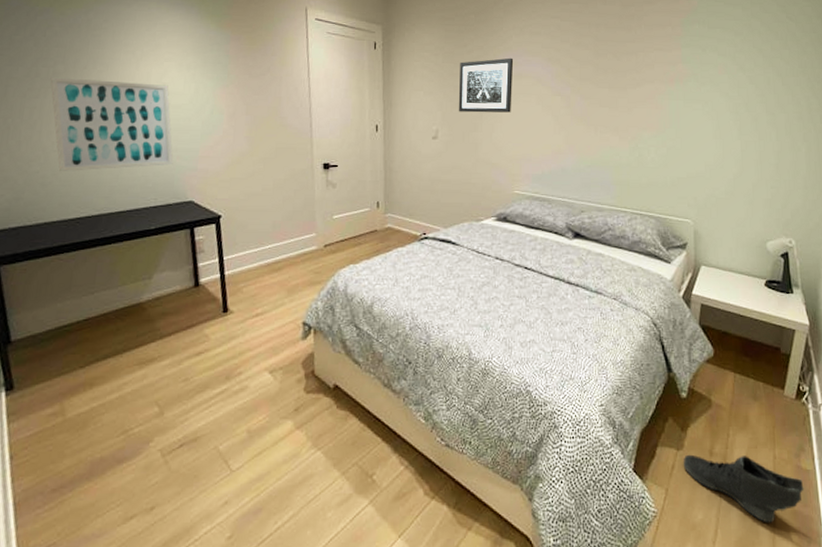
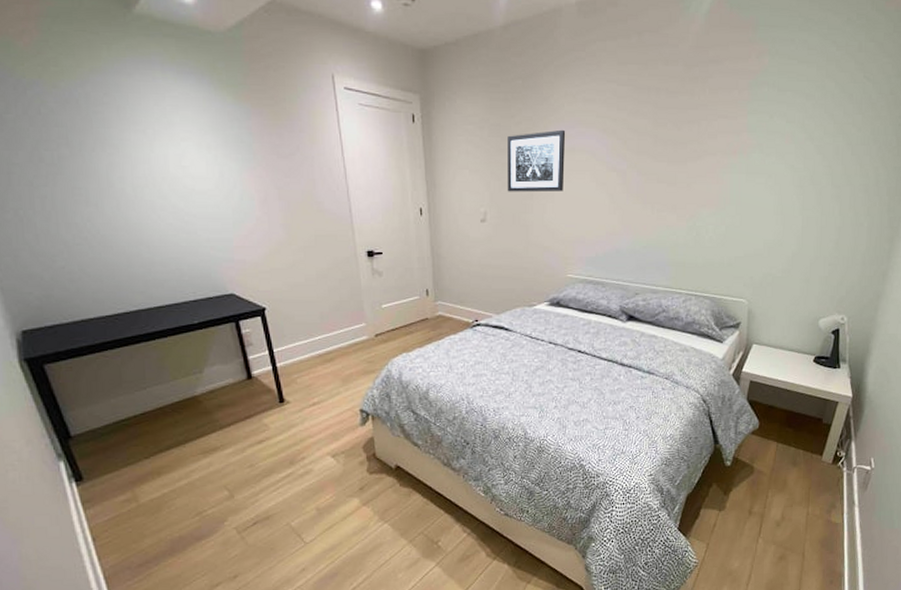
wall art: present [50,77,174,171] -> none [56,162,208,266]
sneaker: present [683,454,804,523] -> none [724,513,832,568]

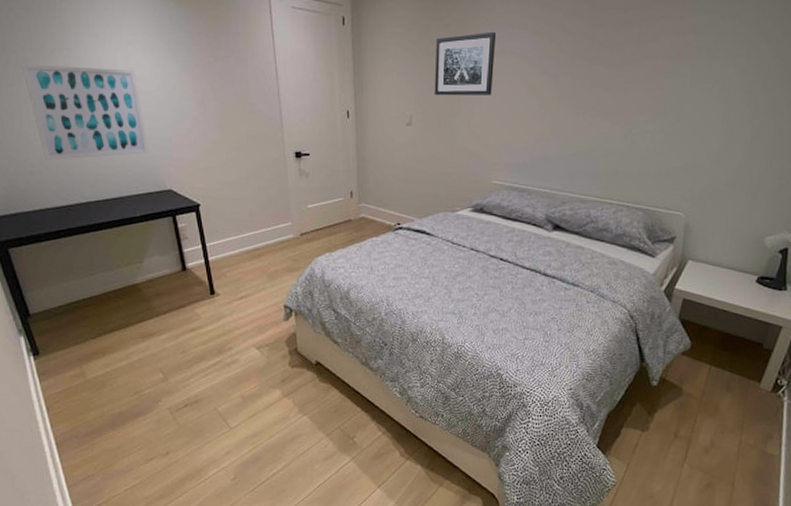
wall art: none [56,162,208,266] -> present [21,63,149,160]

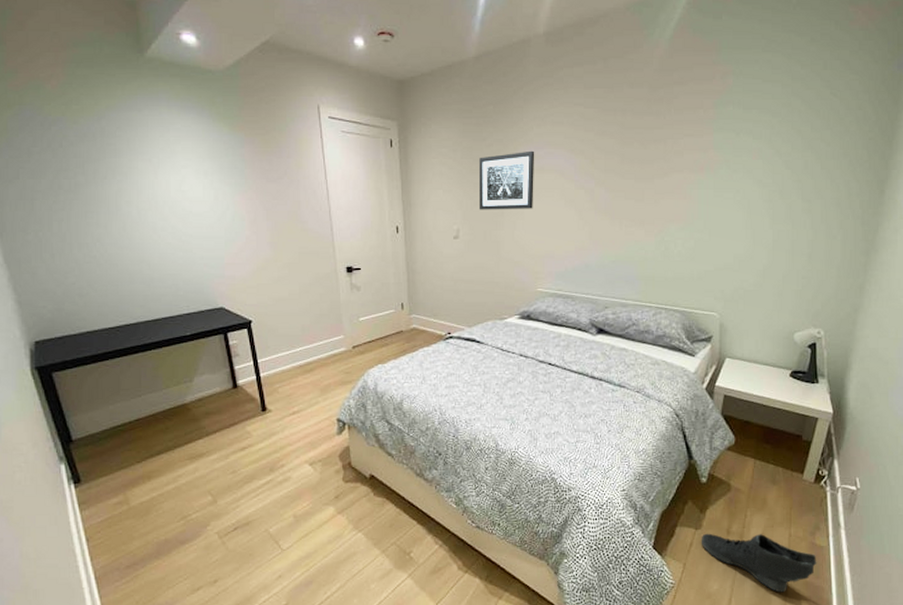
wall art: present [21,63,149,160] -> none [73,189,201,282]
sneaker: none [646,435,767,498] -> present [701,533,817,593]

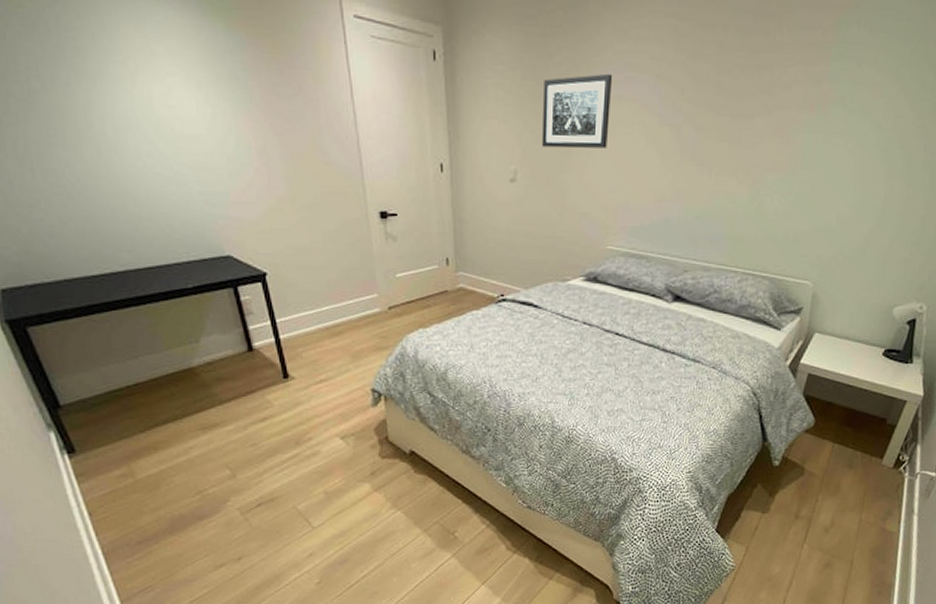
sneaker: present [701,533,817,593] -> none [766,517,885,576]

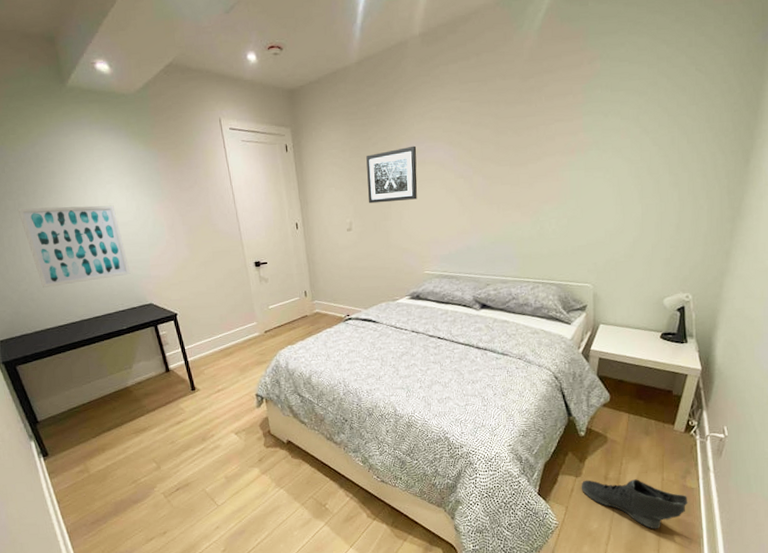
wall art: none [26,97,201,219] -> present [17,205,131,288]
sneaker: none [766,517,885,576] -> present [581,479,688,530]

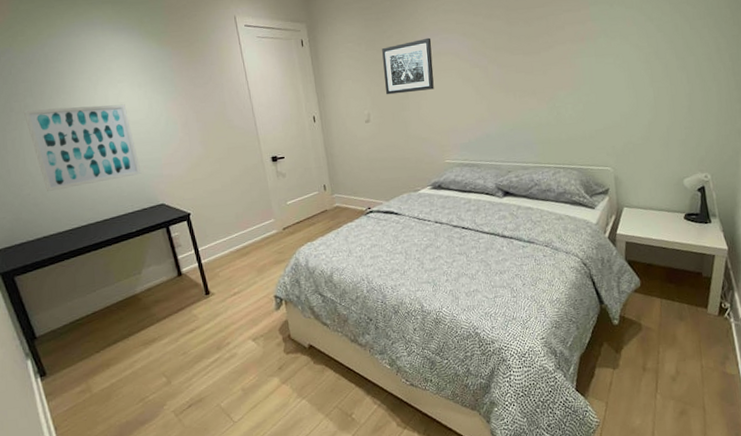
sneaker: present [581,479,688,530] -> none [619,368,731,422]

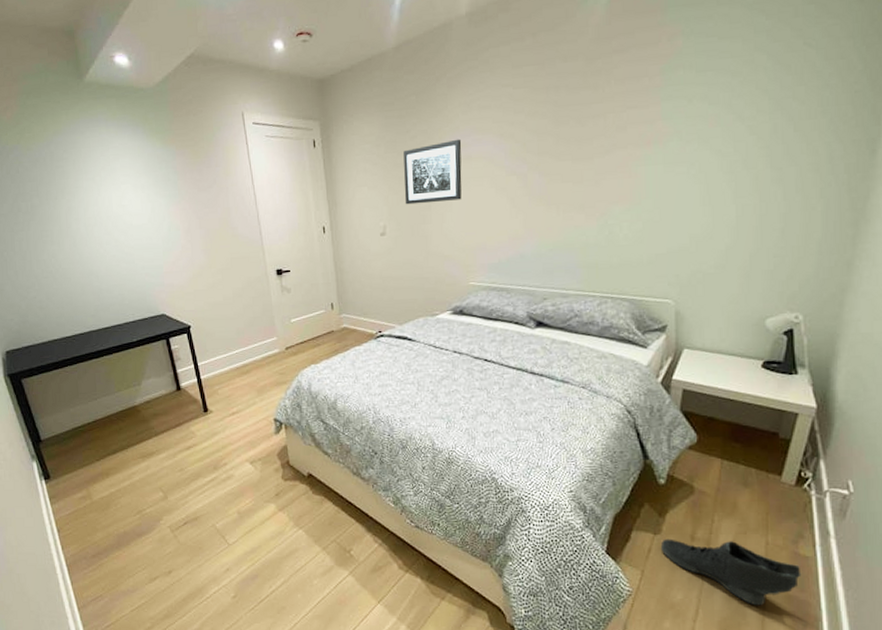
wall art: present [23,104,142,191] -> none [30,207,143,295]
sneaker: none [619,368,731,422] -> present [660,539,802,606]

